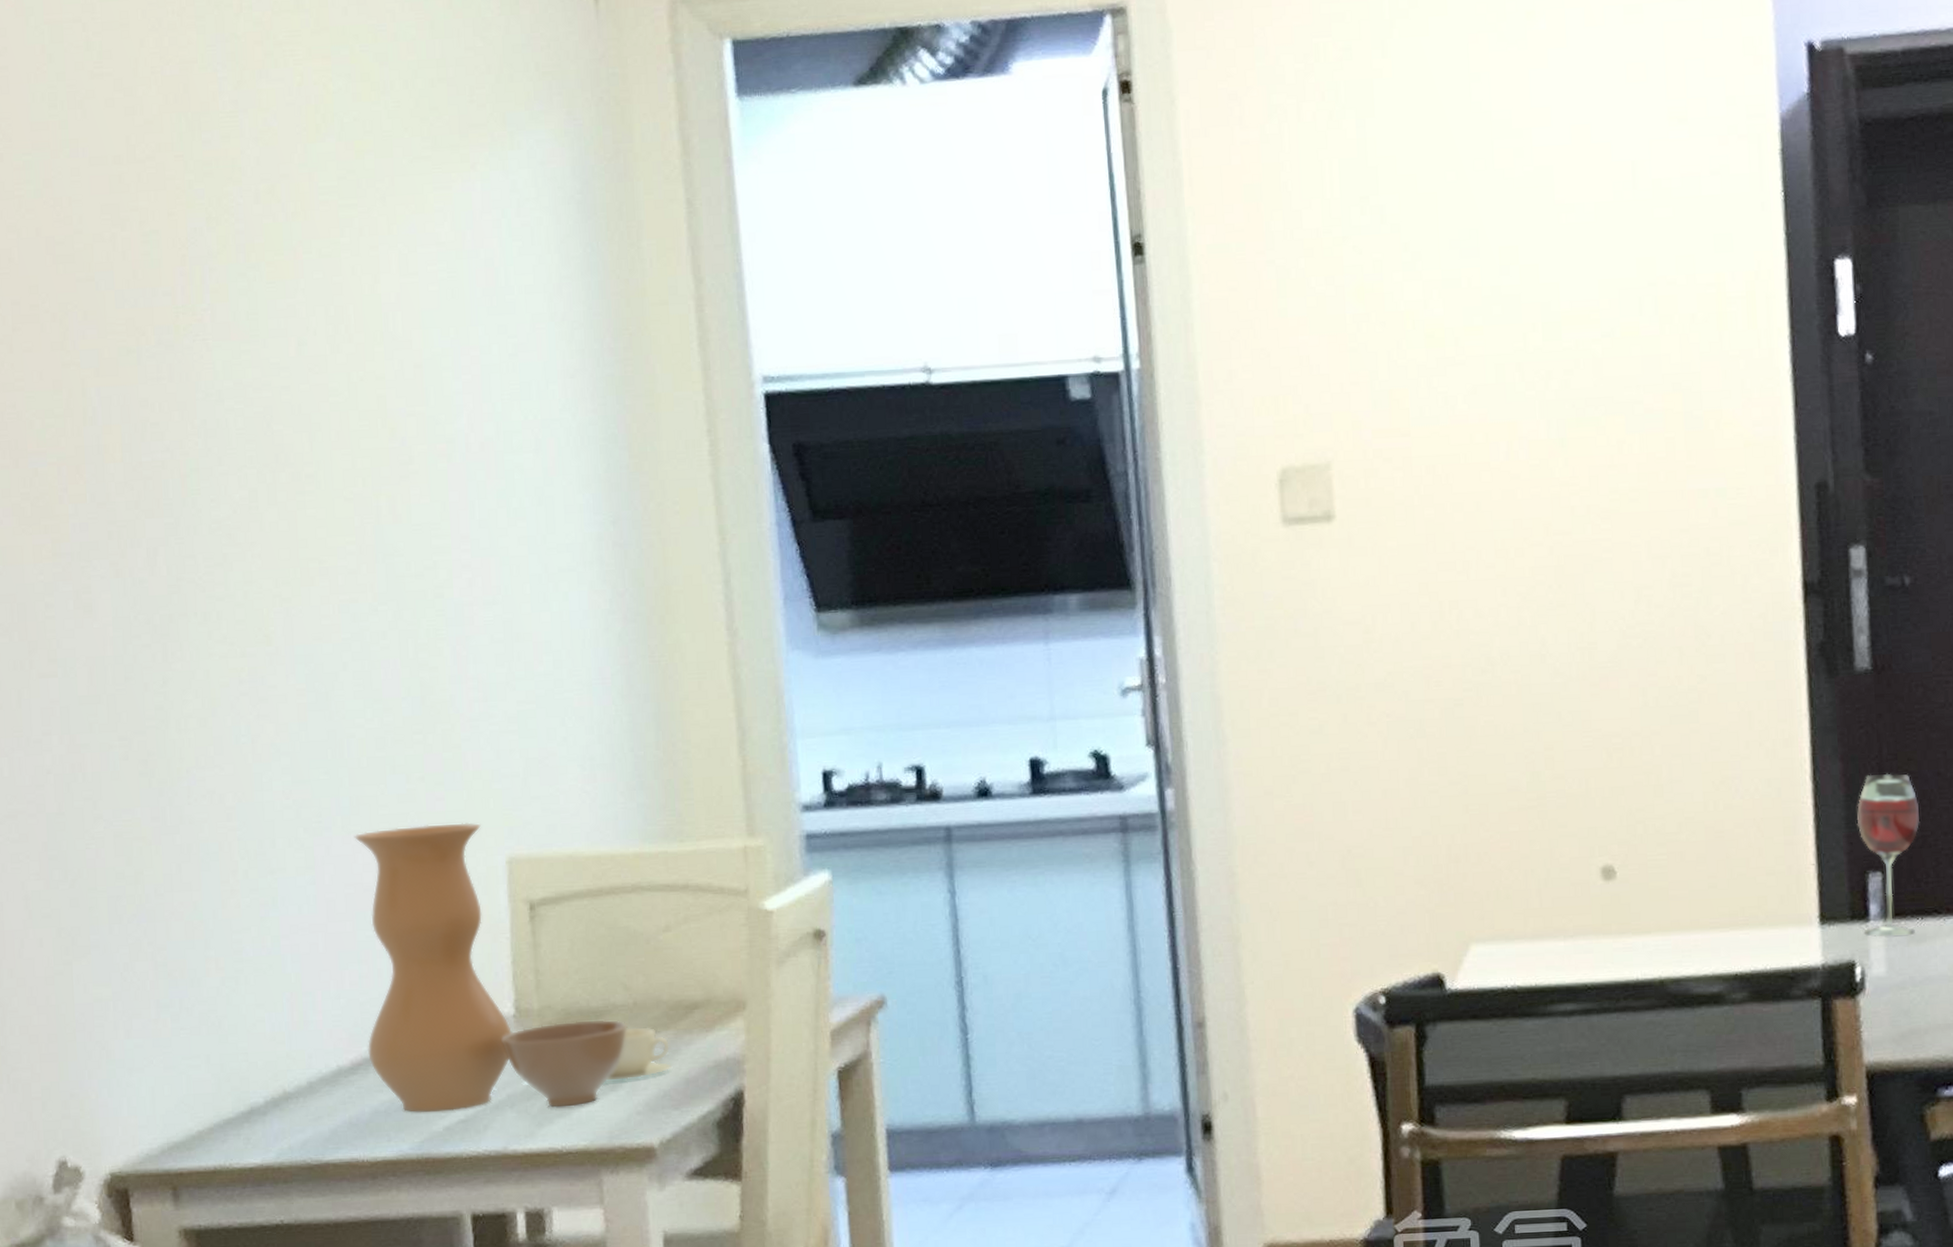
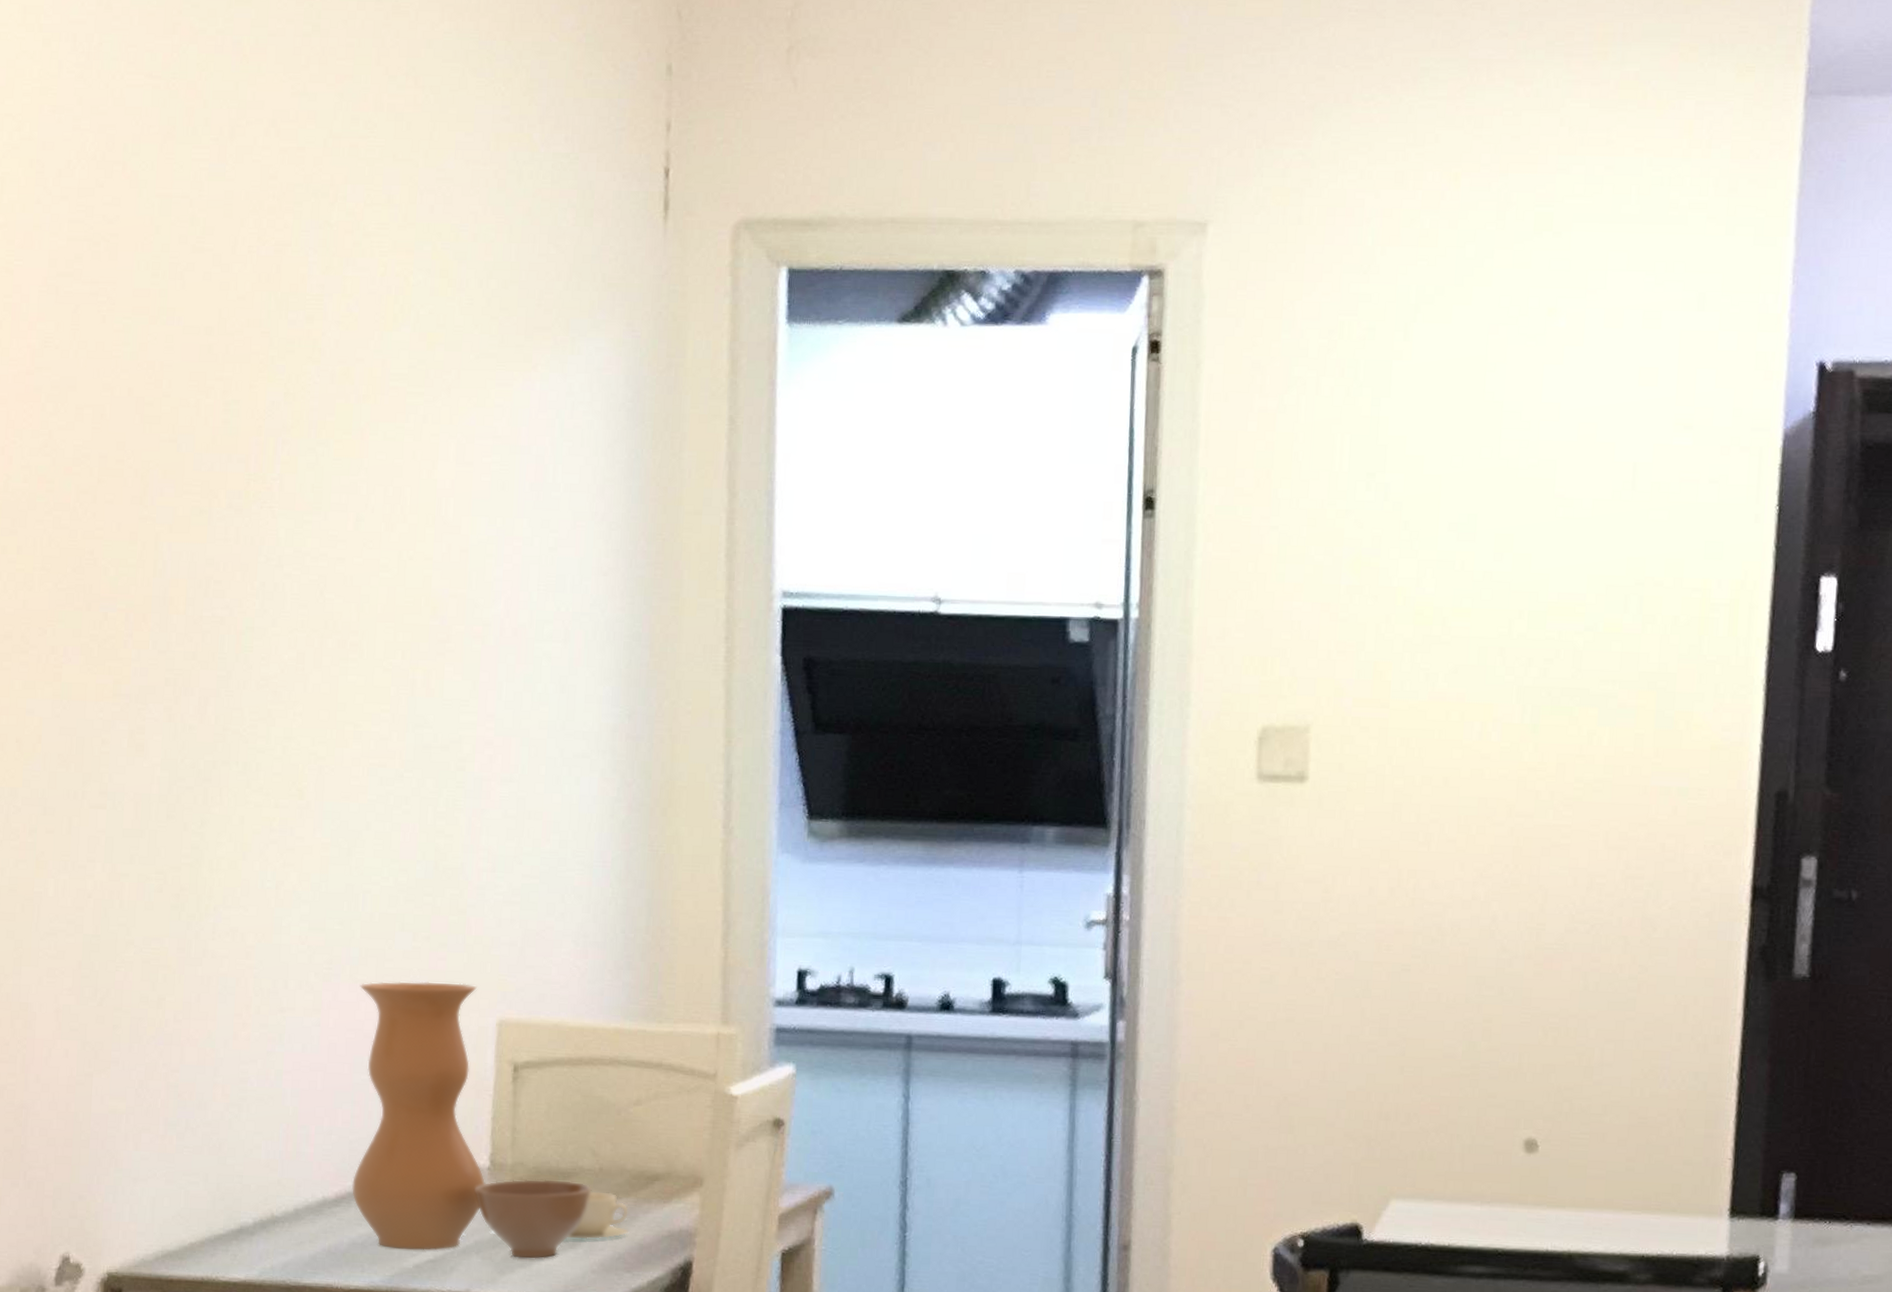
wineglass: present [1857,773,1921,938] -> none [1771,1078,1839,1238]

